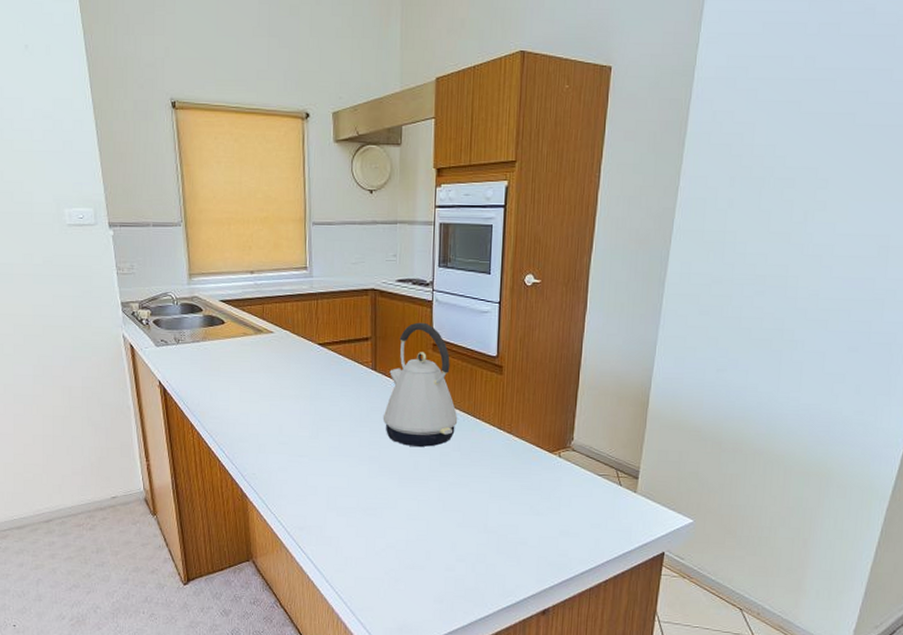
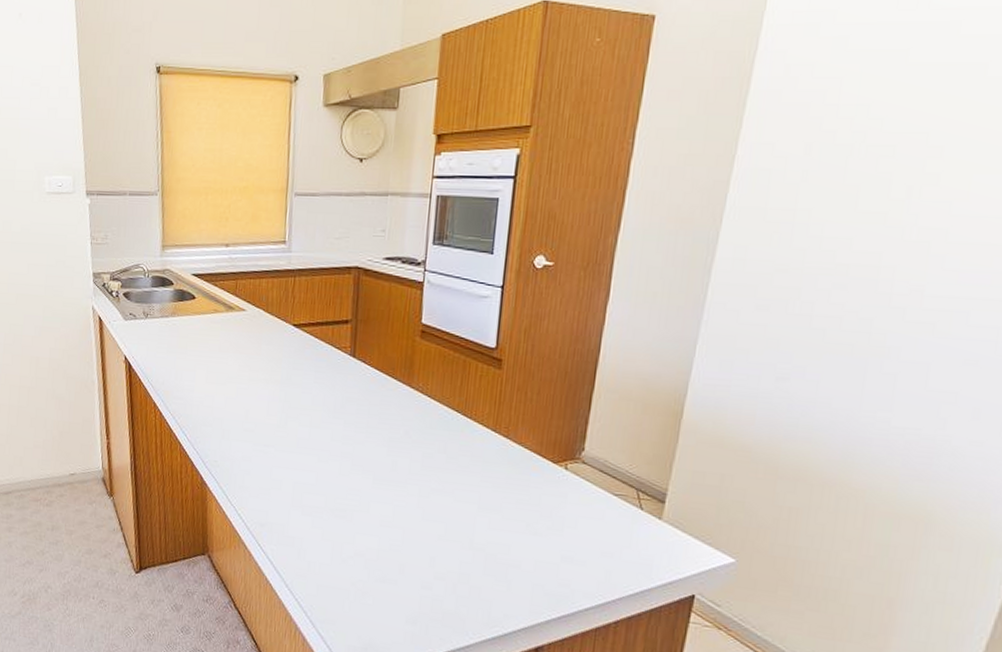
kettle: present [382,322,458,448] -> none [359,305,446,446]

